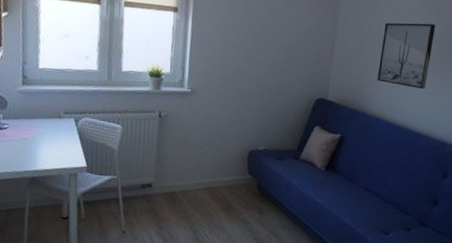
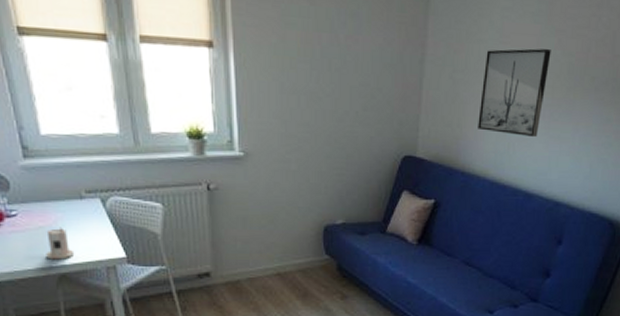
candle: none [23,139,47,166] -> present [46,227,75,260]

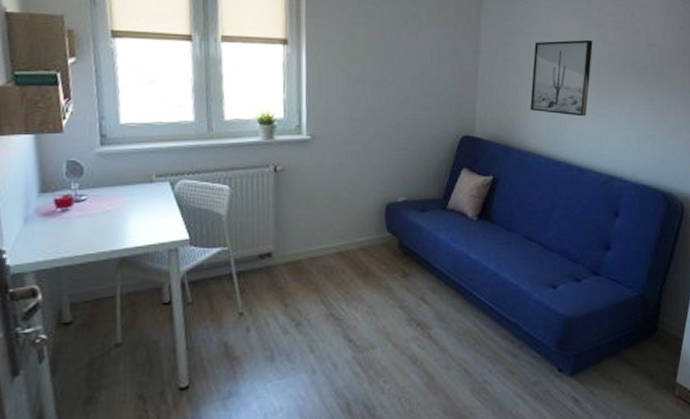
candle: present [46,227,75,260] -> none [109,210,139,243]

